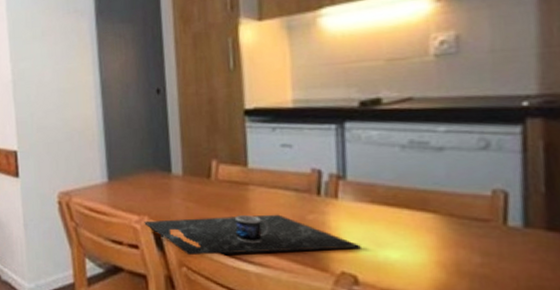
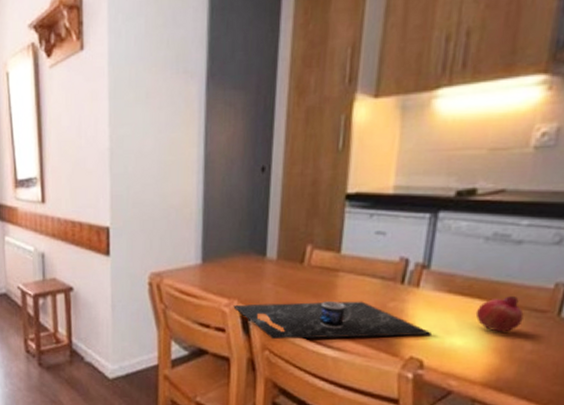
fruit: none [406,205,464,244] -> present [475,296,524,332]

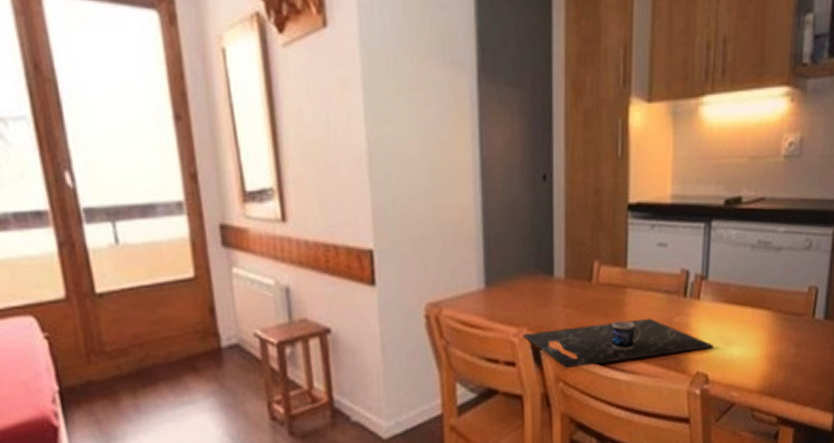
fruit: present [475,296,524,332] -> none [749,302,787,339]

